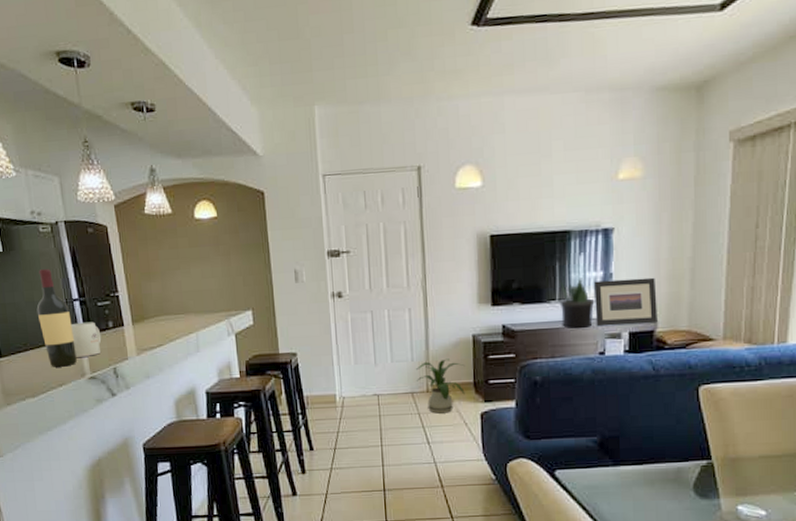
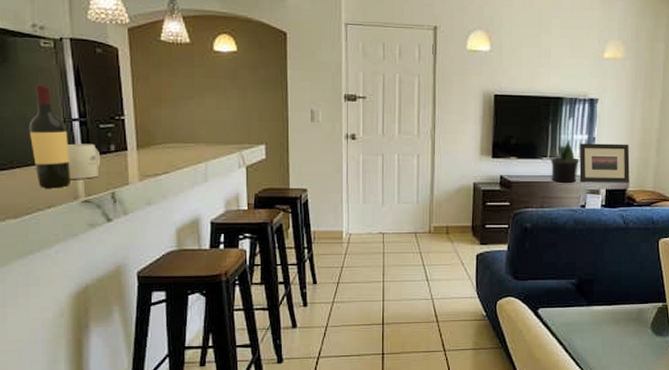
house plant: present [416,358,465,414] -> none [421,203,465,253]

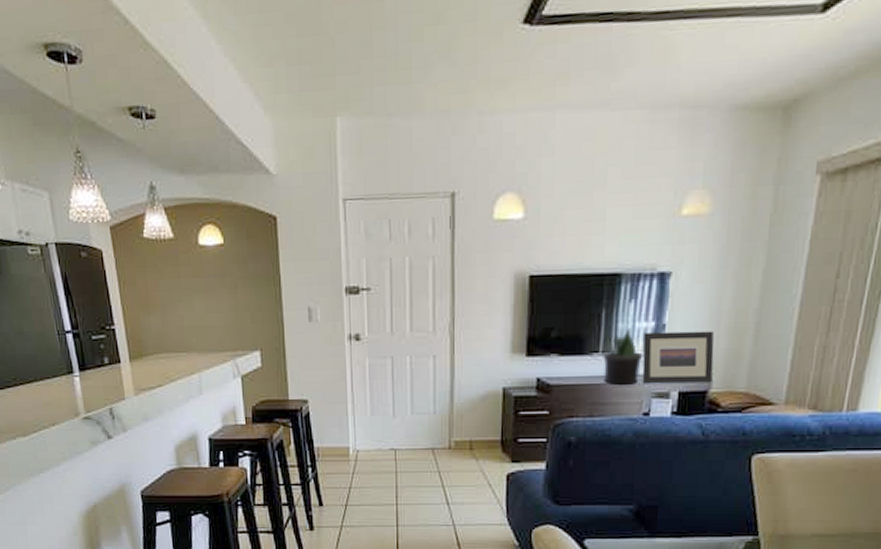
wine bottle: present [29,85,72,188] -> none [26,296,71,405]
mug: present [67,143,101,180] -> none [63,357,97,396]

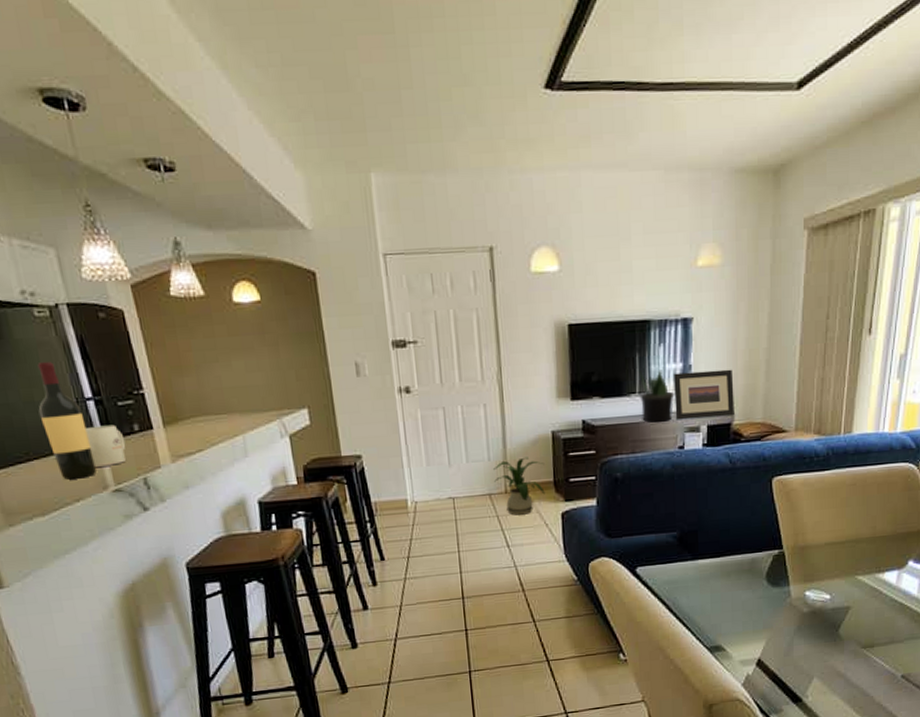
wine bottle: none [26,296,71,405] -> present [37,362,98,480]
mug: none [63,357,97,396] -> present [85,424,127,468]
house plant: none [438,413,492,473] -> present [493,457,545,515]

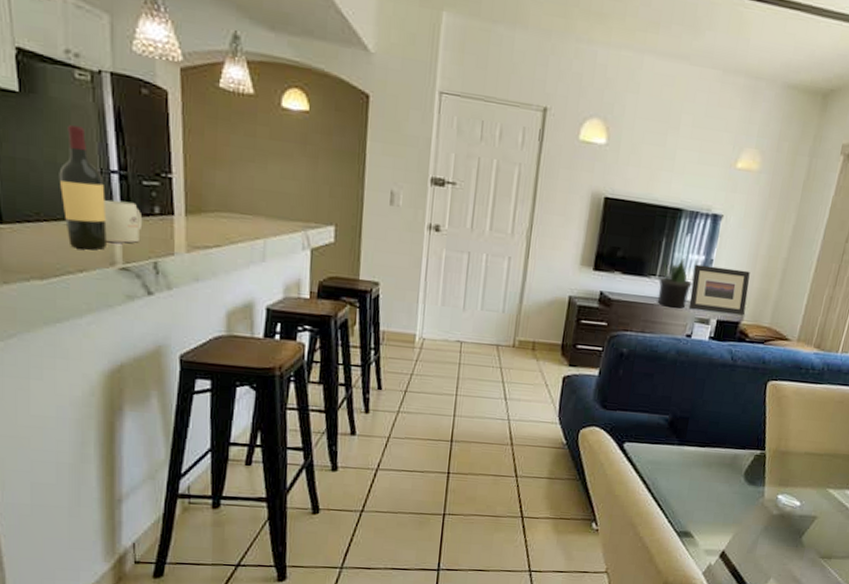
house plant: present [493,457,545,515] -> none [504,316,556,372]

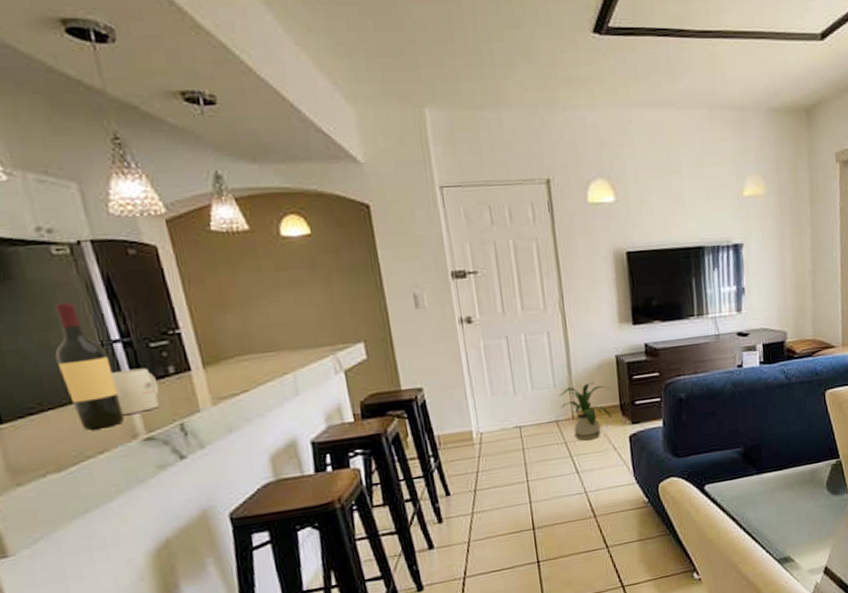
house plant: none [504,316,556,372] -> present [559,382,612,441]
planter: present [657,256,692,310] -> none [697,293,731,344]
picture frame: present [689,264,750,316] -> none [729,290,787,339]

